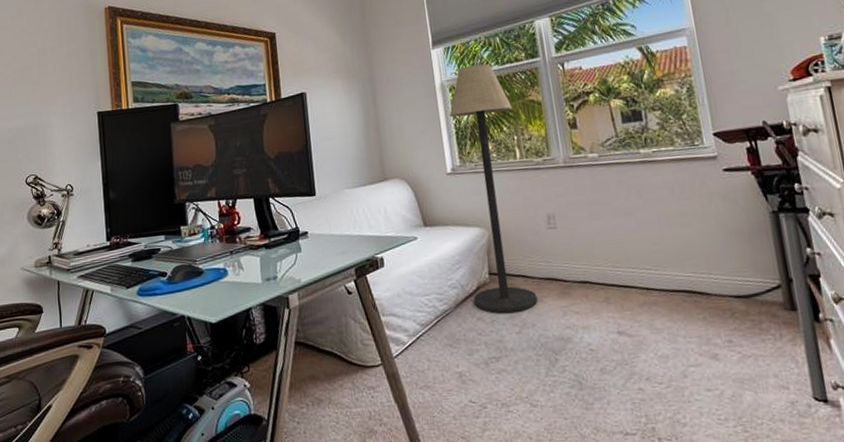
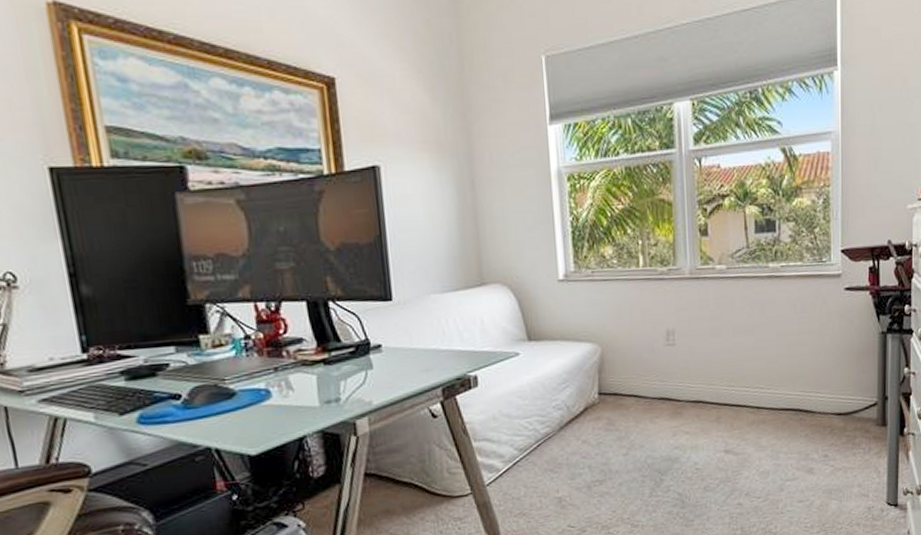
floor lamp: present [449,63,538,313] -> none [566,150,648,435]

